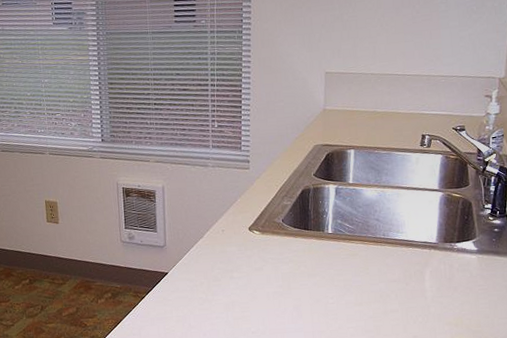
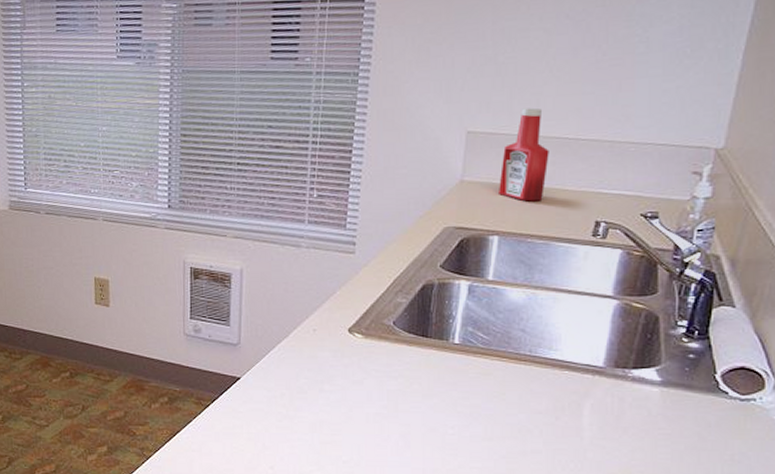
ketchup bottle: none [351,53,386,123] -> present [499,107,549,202]

